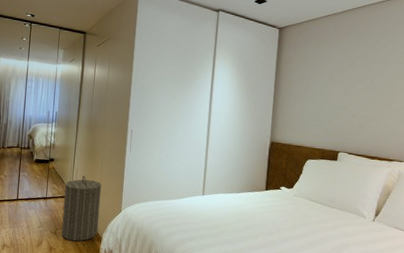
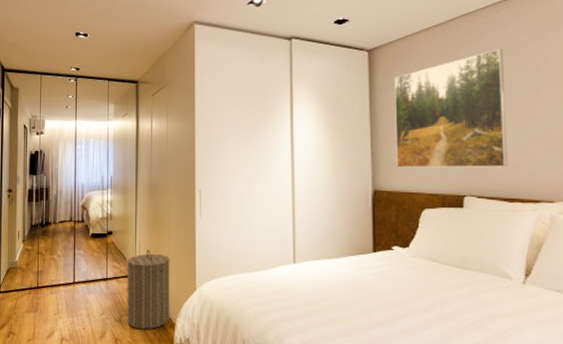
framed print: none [290,38,382,132] -> present [394,48,508,168]

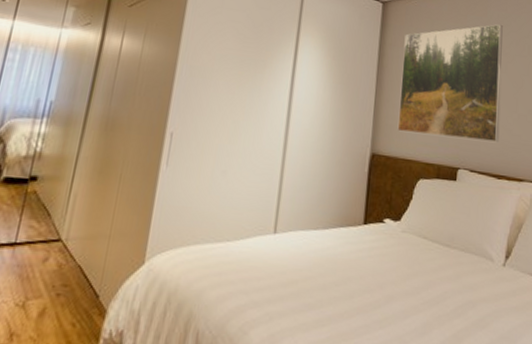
laundry hamper: present [127,249,170,330] -> none [35,205,116,320]

